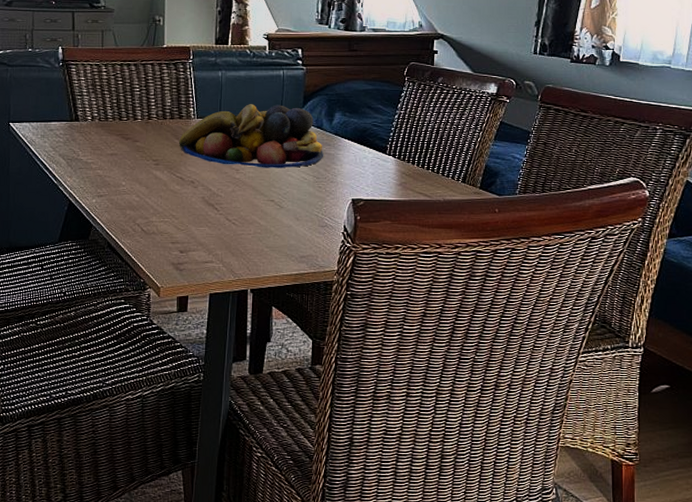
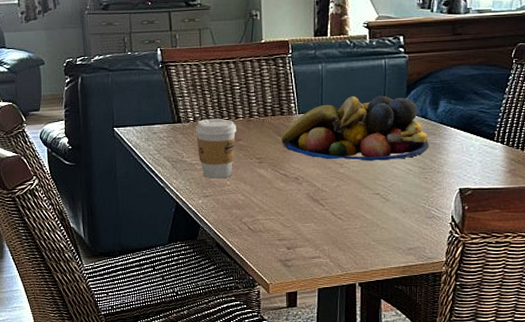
coffee cup: none [92,118,135,179] -> present [195,118,237,179]

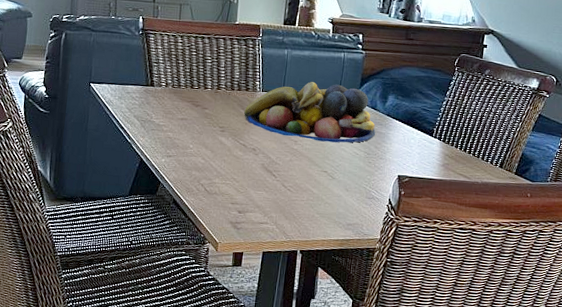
coffee cup: present [195,118,237,179] -> none [166,86,205,142]

